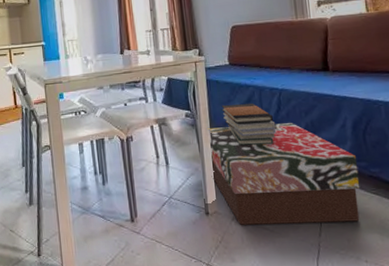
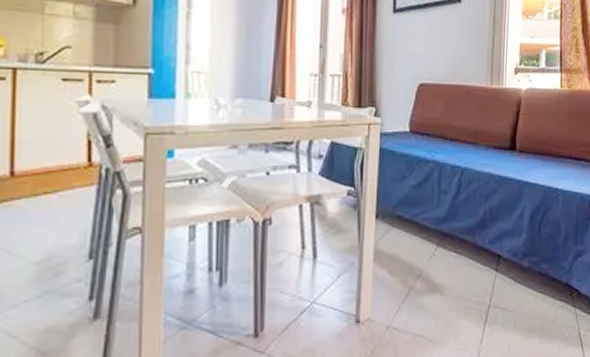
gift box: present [208,123,360,225] -> none [369,209,530,335]
book stack: present [221,103,277,146] -> none [393,182,452,235]

